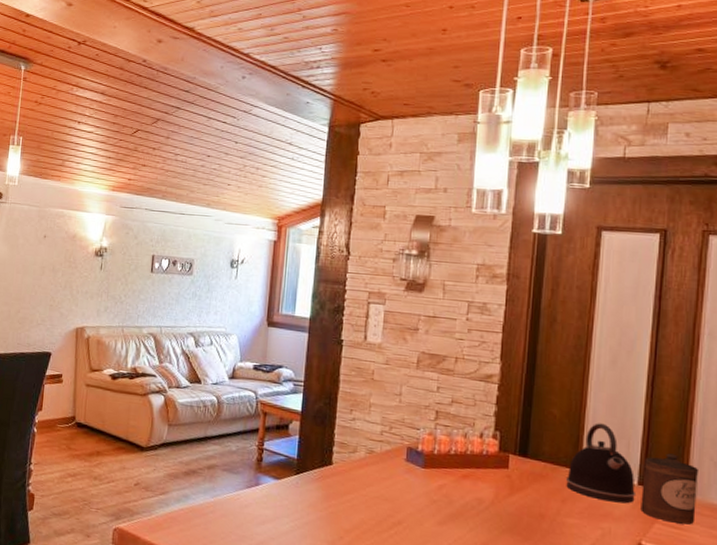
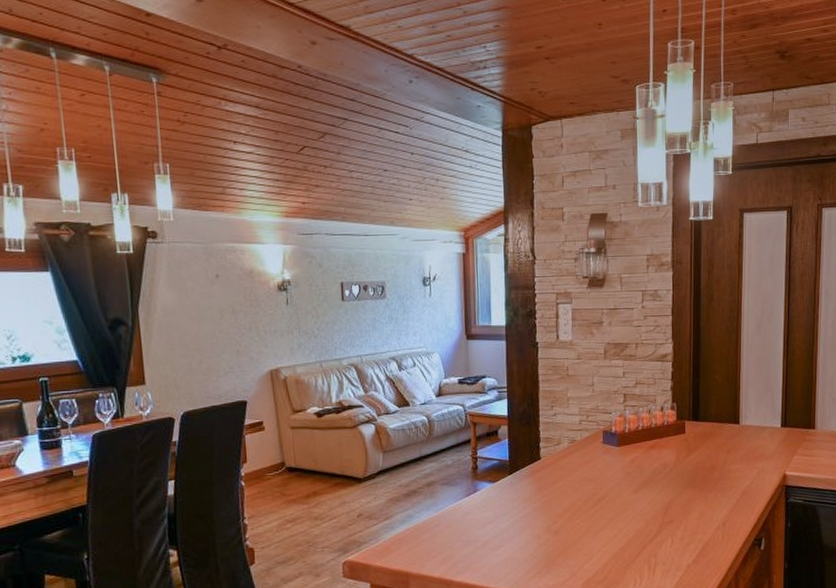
kettle: present [565,423,637,504] -> none [728,381,780,445]
canister: present [640,453,700,525] -> none [784,397,823,452]

